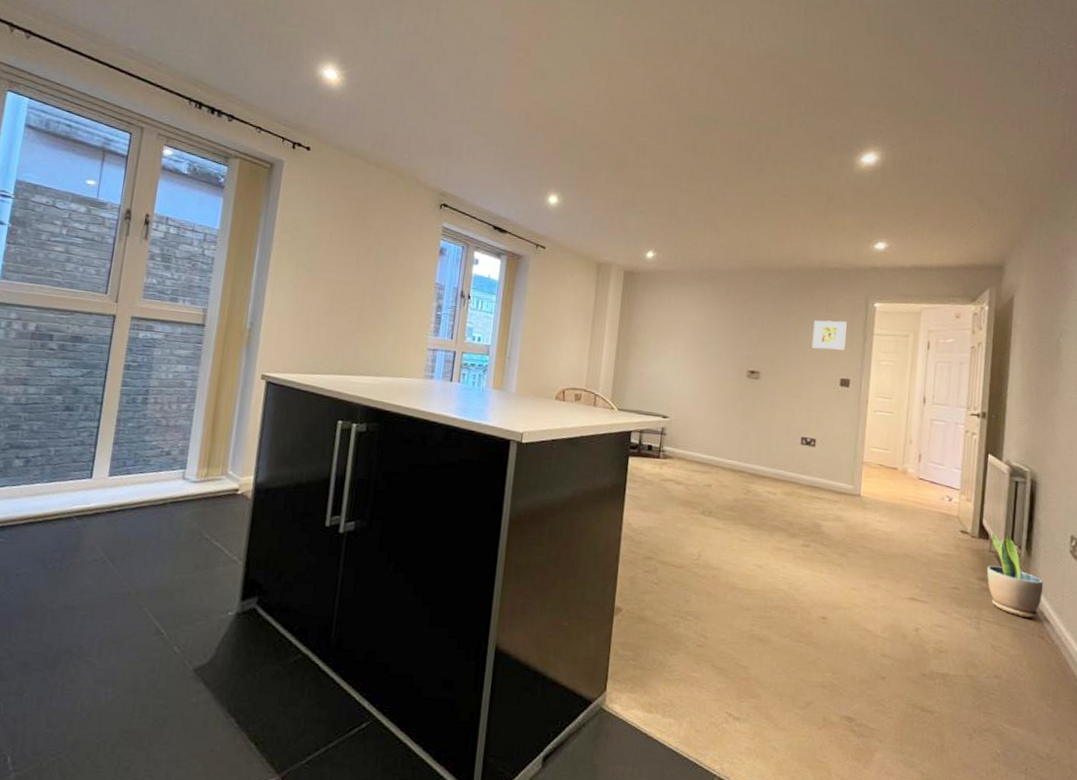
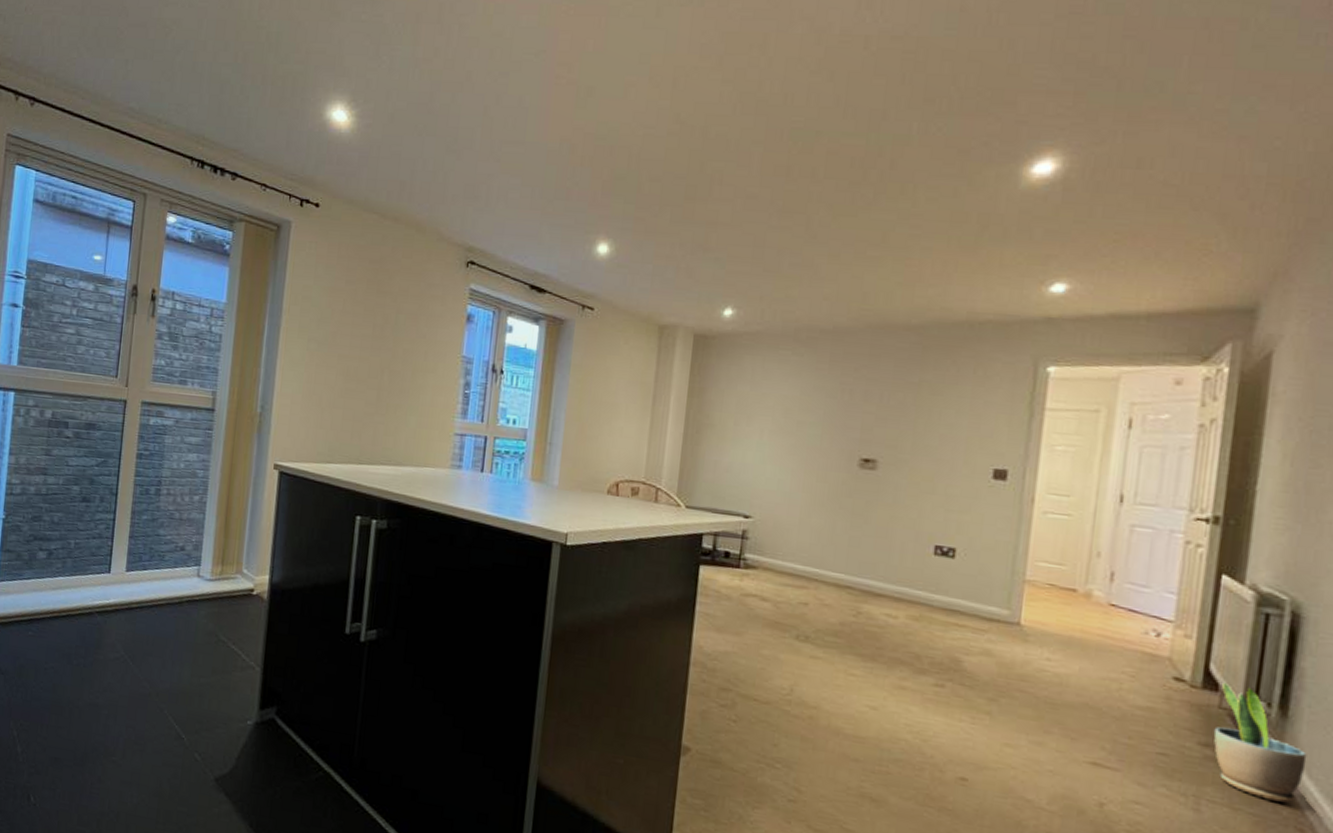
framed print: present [812,320,847,350] -> none [952,391,1005,431]

